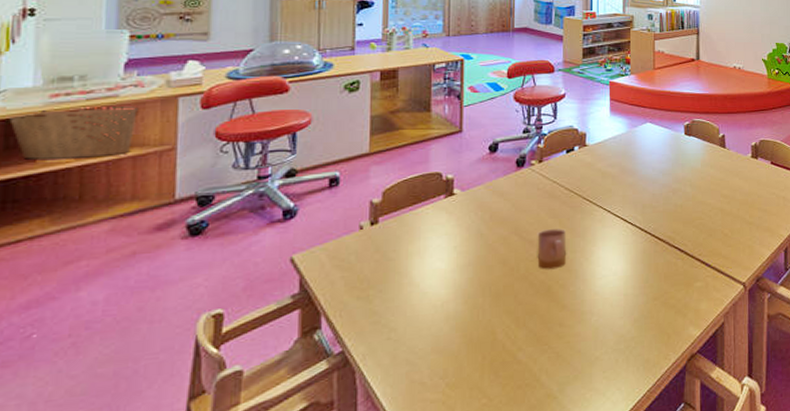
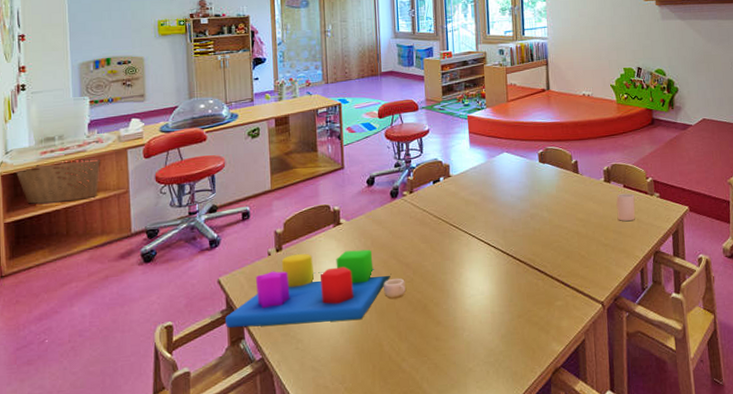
toy blocks: none [297,224,510,317] -> present [225,249,391,329]
cup: none [501,256,527,281] -> present [384,278,406,300]
cup: present [537,229,566,270] -> none [412,253,438,290]
cup: none [763,170,782,200] -> present [616,193,636,222]

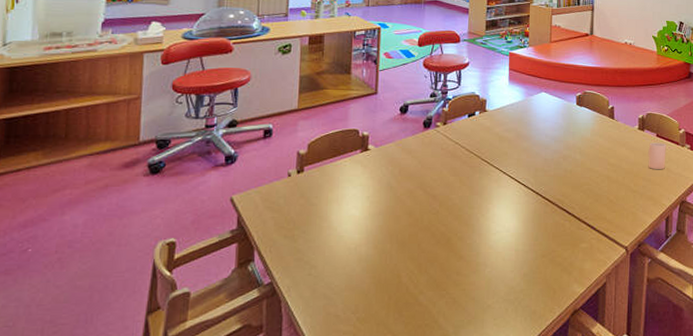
basket: present [15,159,100,204] -> none [12,60,112,103]
toy blocks: present [225,249,391,329] -> none [234,177,416,250]
cup: present [384,278,406,300] -> none [407,209,430,231]

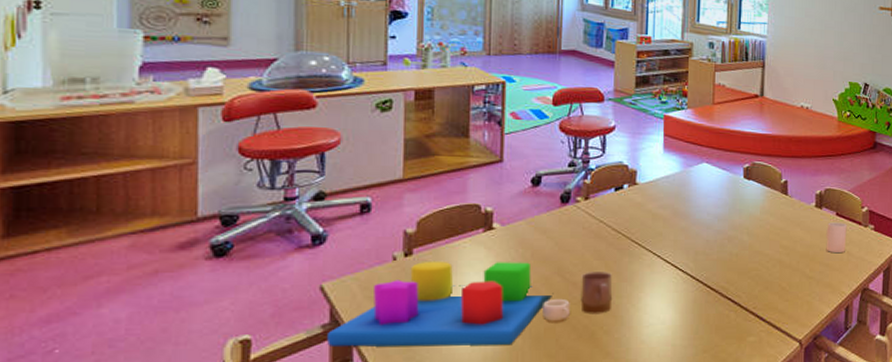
toy blocks: none [234,177,416,250] -> present [327,260,552,348]
cup: none [407,209,430,231] -> present [543,298,570,324]
cup: none [439,186,465,223] -> present [580,272,612,314]

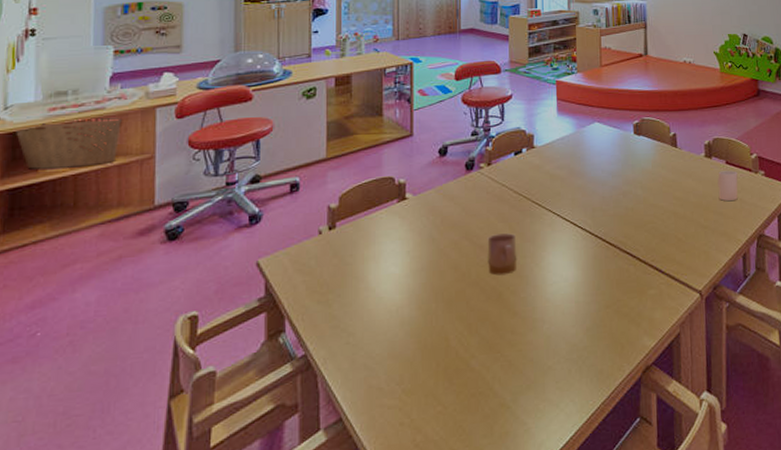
basket: none [17,114,155,168] -> present [14,118,122,169]
toy blocks: present [327,260,552,348] -> none [263,228,461,320]
cup: present [543,298,570,324] -> none [453,261,478,287]

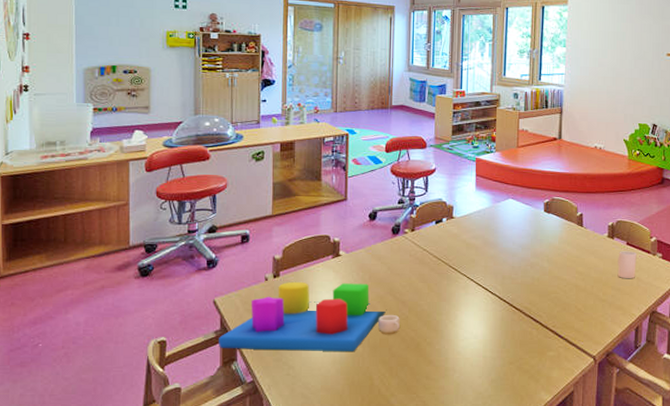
basket: present [14,118,122,169] -> none [14,168,101,209]
toy blocks: none [263,228,461,320] -> present [219,281,386,351]
cup: none [453,261,478,287] -> present [378,314,400,335]
cup: present [487,233,516,276] -> none [408,292,433,328]

